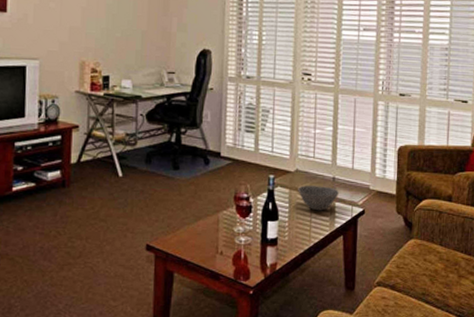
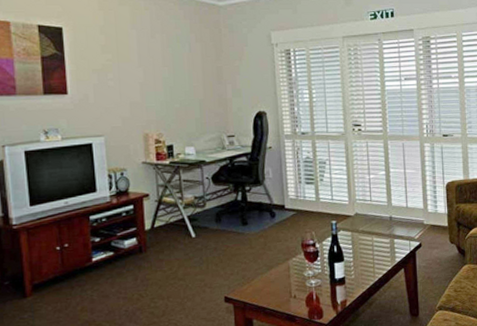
bowl: present [298,185,339,211] -> none [359,225,396,249]

